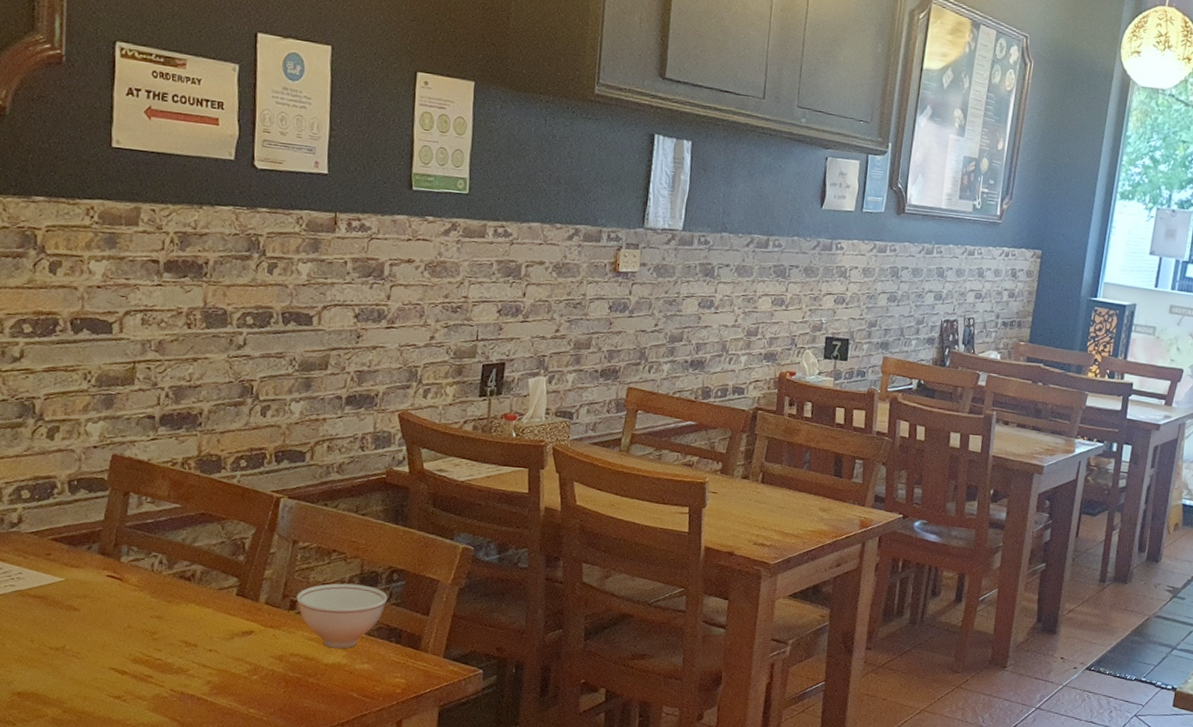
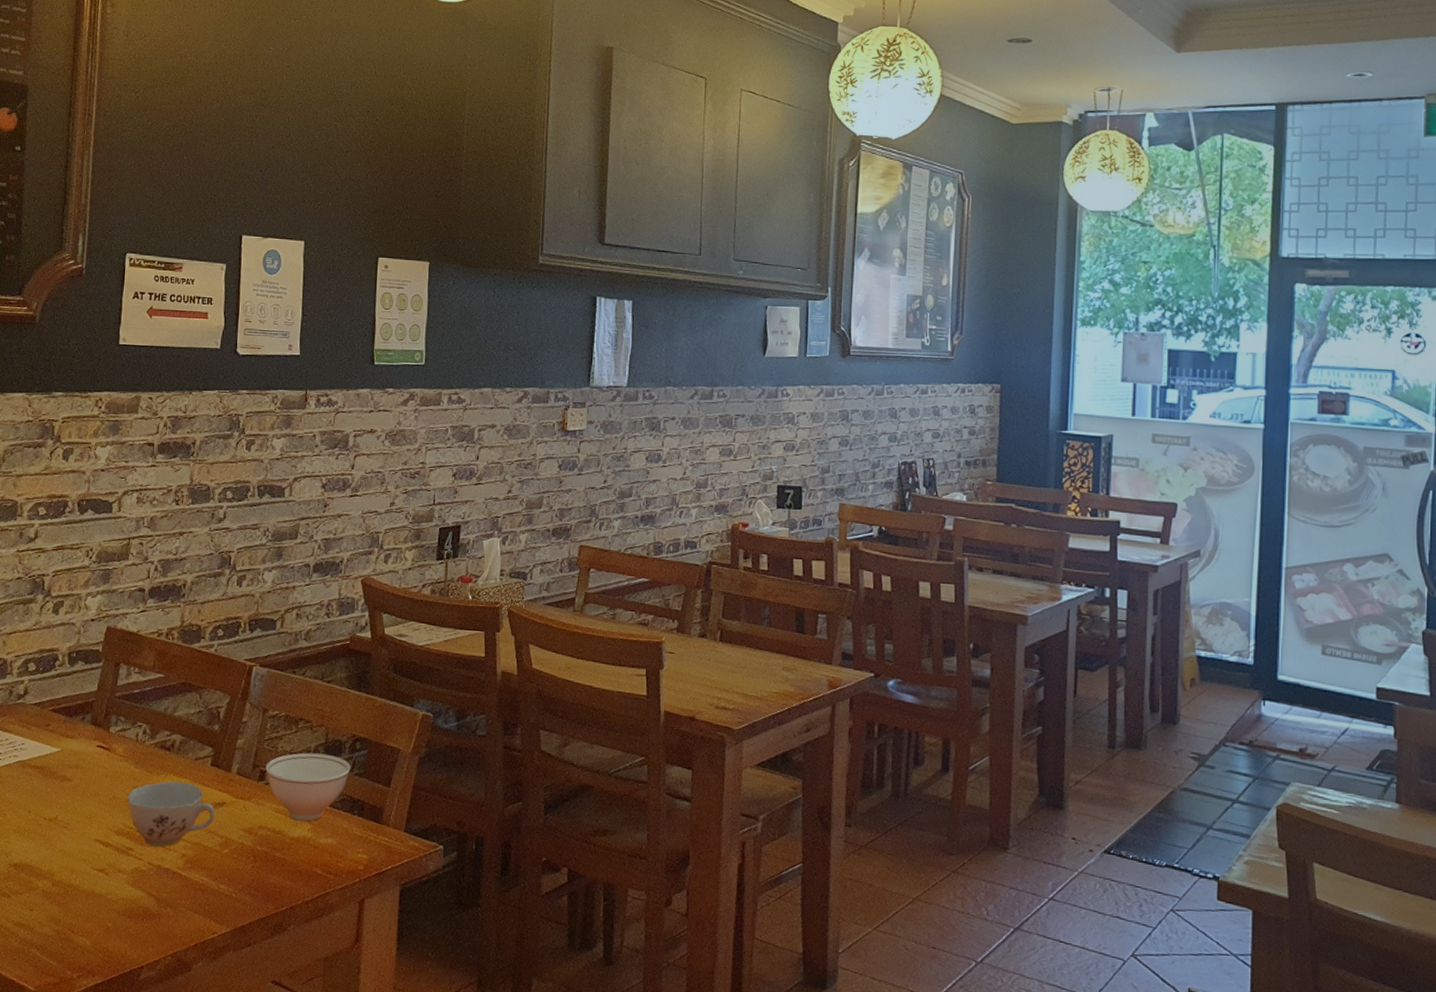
teacup: none [144,611,242,674] -> present [127,781,215,847]

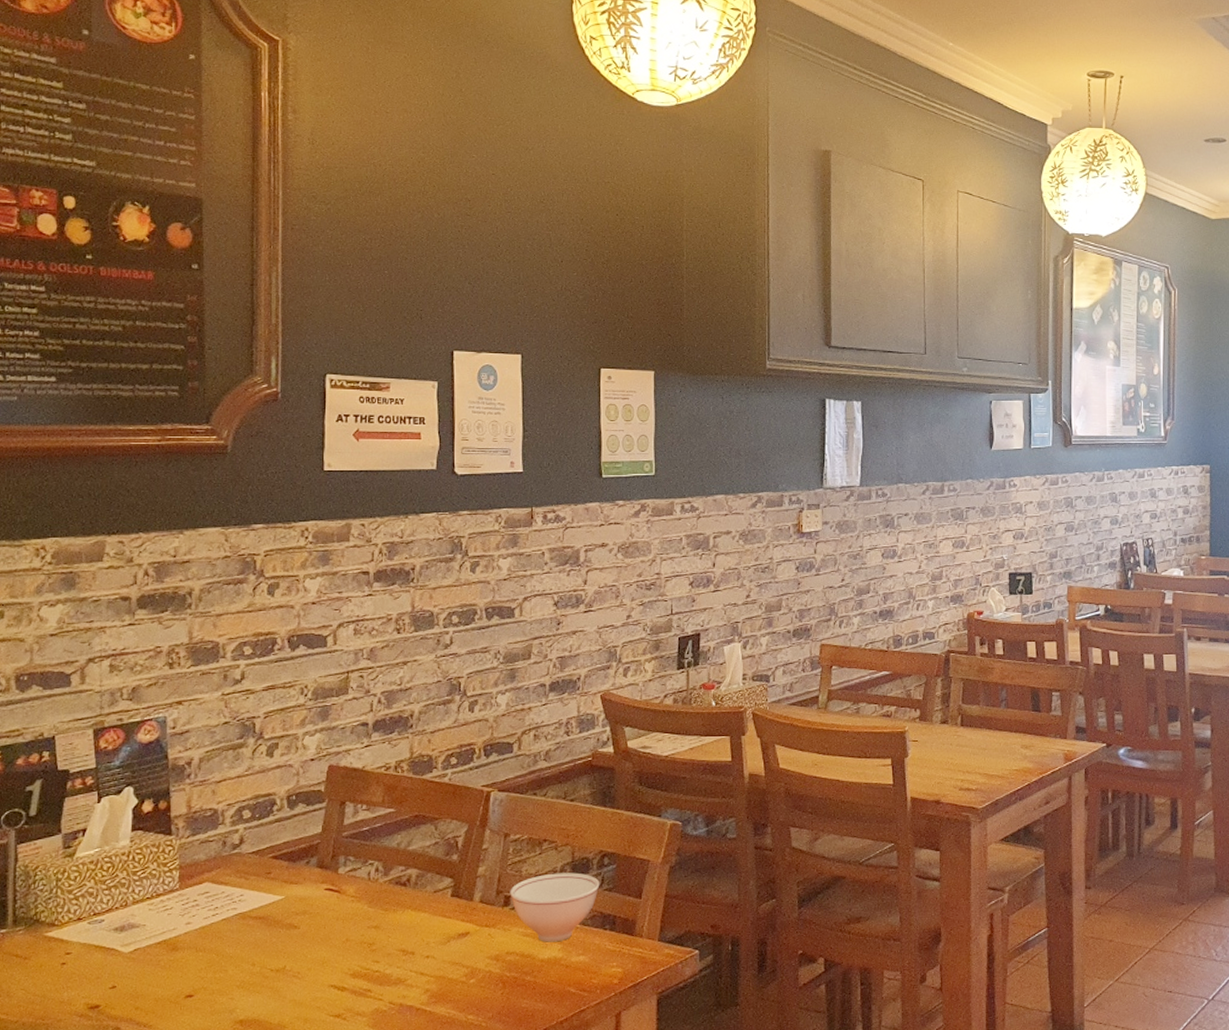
teacup: present [127,781,215,847] -> none [362,917,458,985]

